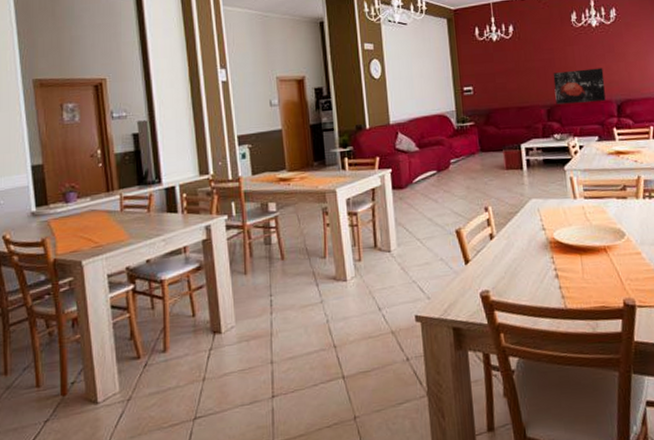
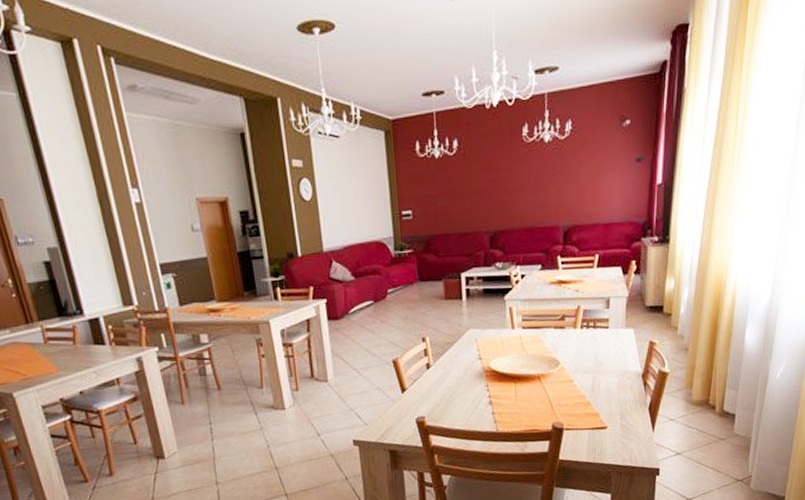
wall art: present [553,68,606,105] -> none [498,190,553,231]

